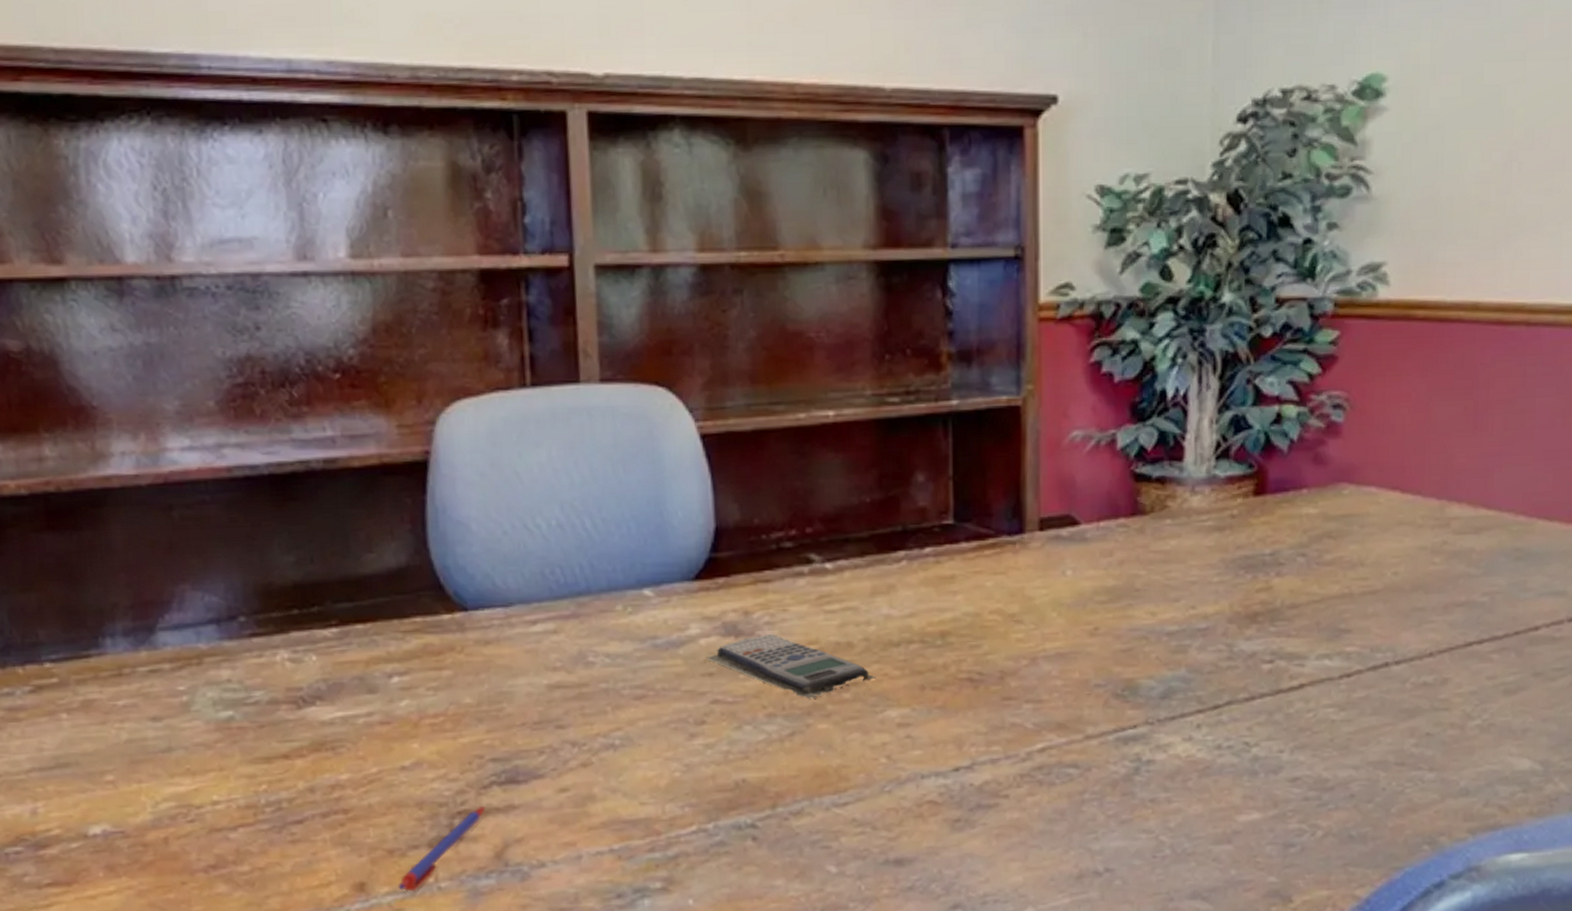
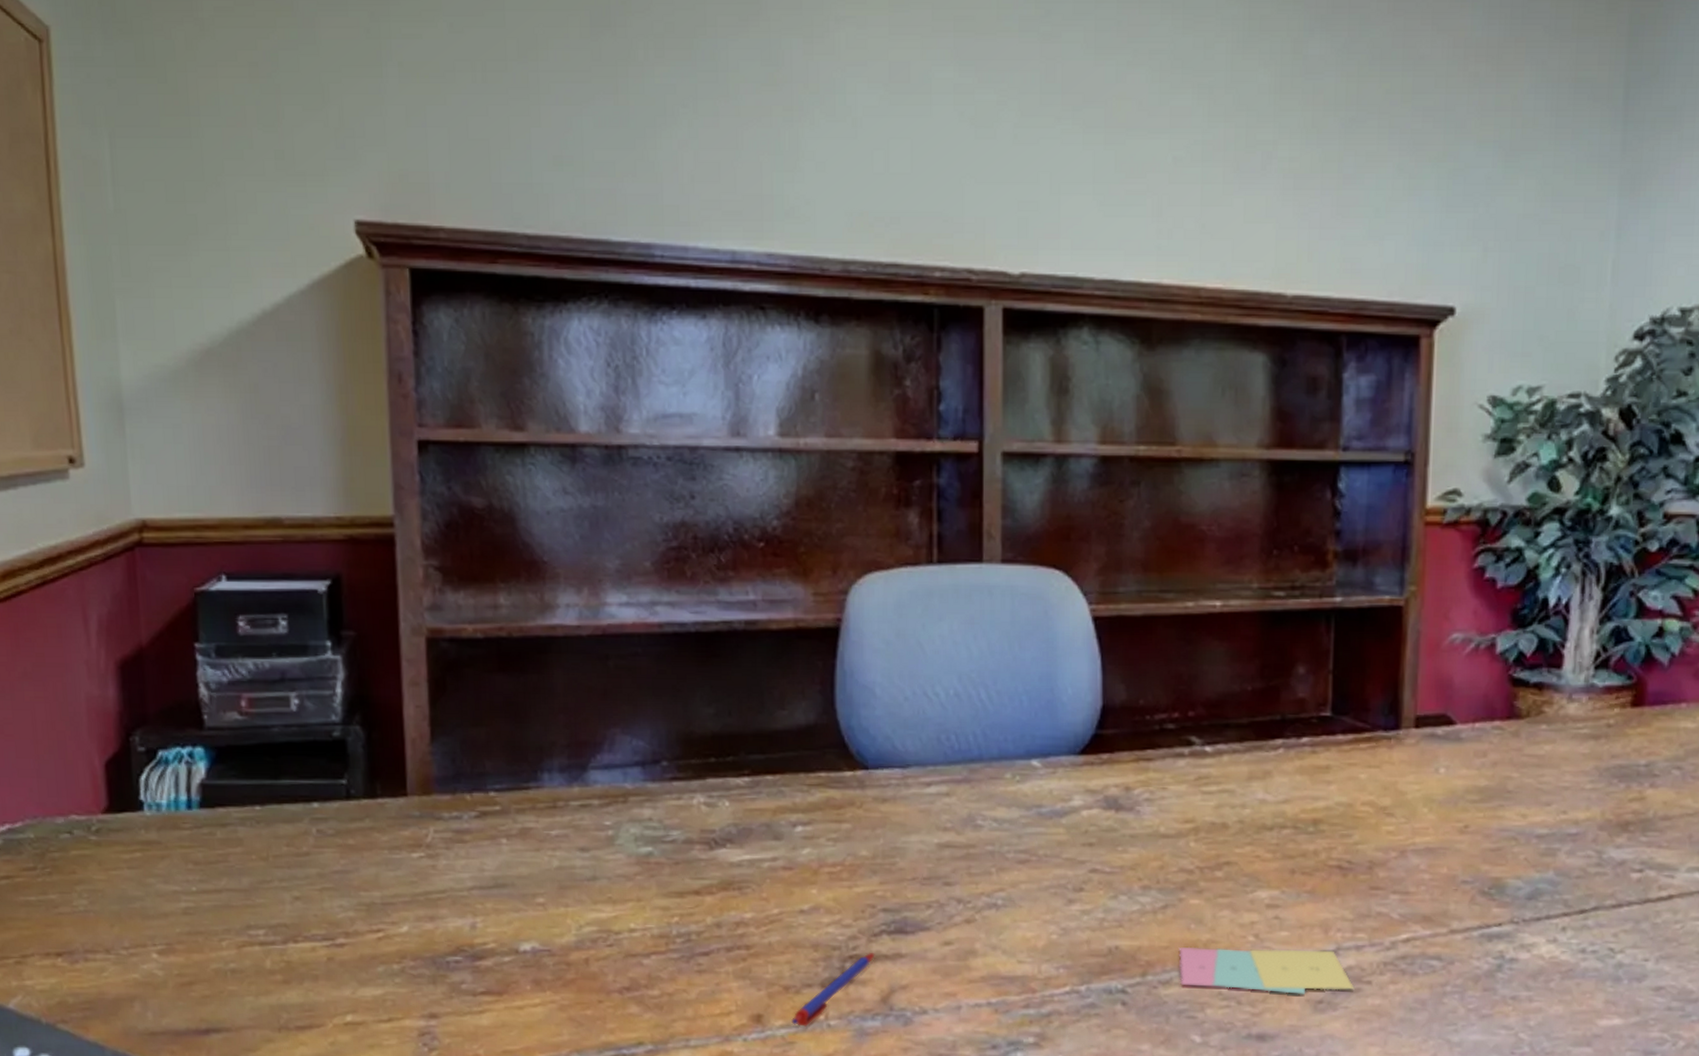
calculator: present [706,634,877,699] -> none [1087,811,1249,875]
sticky notes: none [808,766,992,815] -> present [1178,946,1355,994]

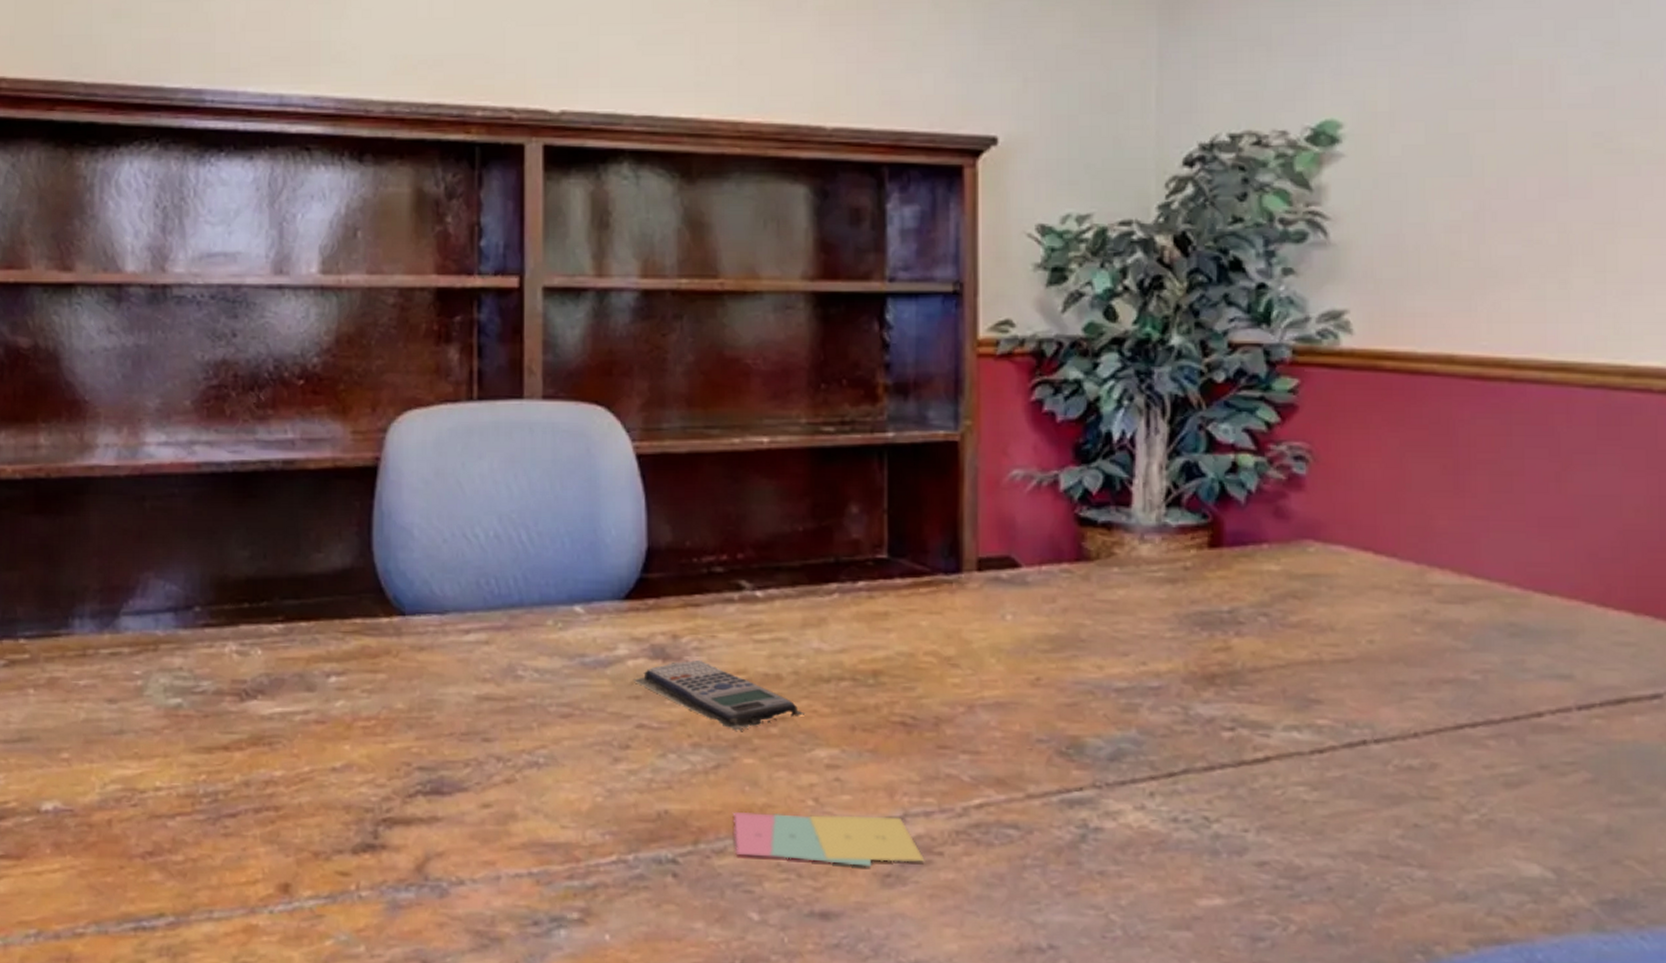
pen: present [791,952,875,1027] -> none [321,815,410,898]
calculator: none [1087,811,1249,875] -> present [633,660,806,731]

